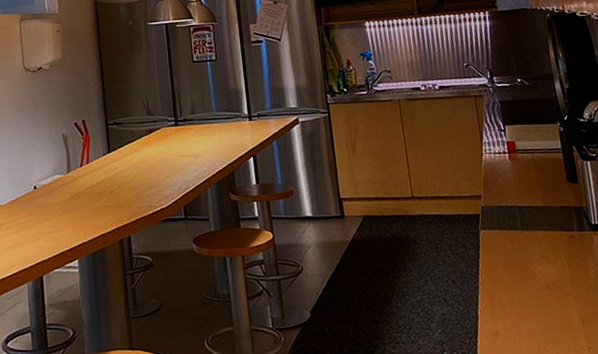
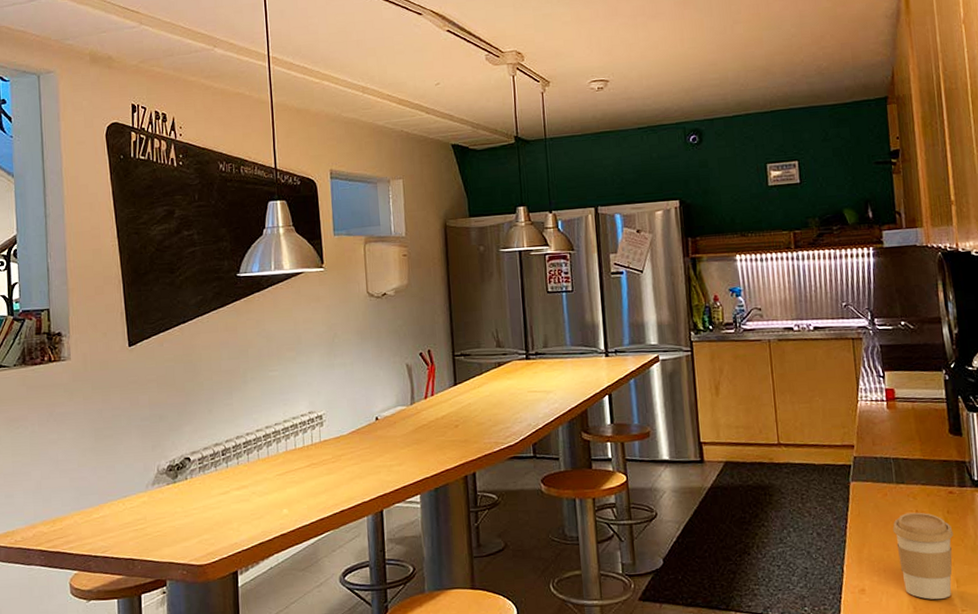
coffee cup: none [520,256,578,339] -> present [892,512,954,600]

